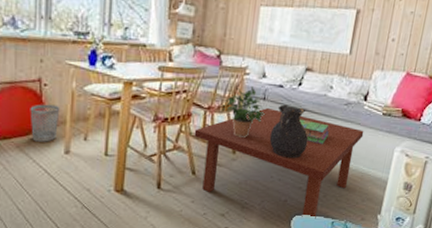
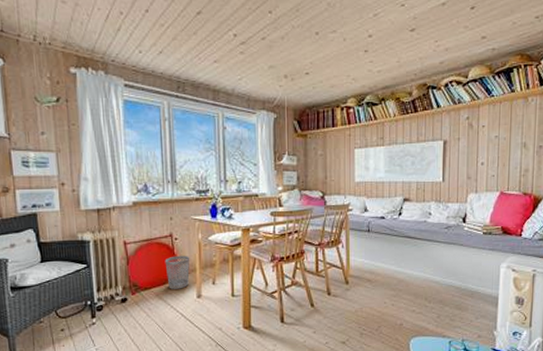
coffee table: present [194,107,364,219] -> none [309,238,468,340]
potted plant: present [220,87,266,138] -> none [330,221,372,268]
ceramic jug: present [269,104,309,159] -> none [378,234,415,284]
stack of books: present [299,119,329,145] -> none [404,246,434,268]

